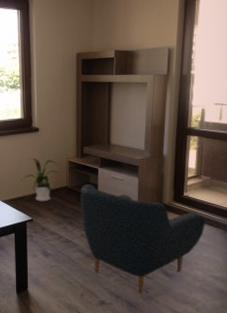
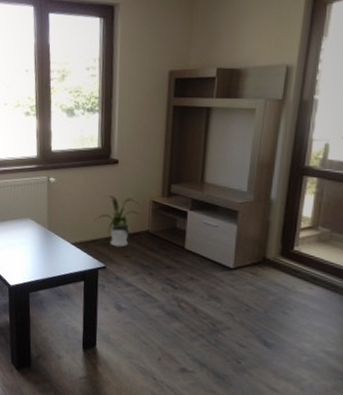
armchair: present [80,183,206,294] -> none [163,228,321,364]

